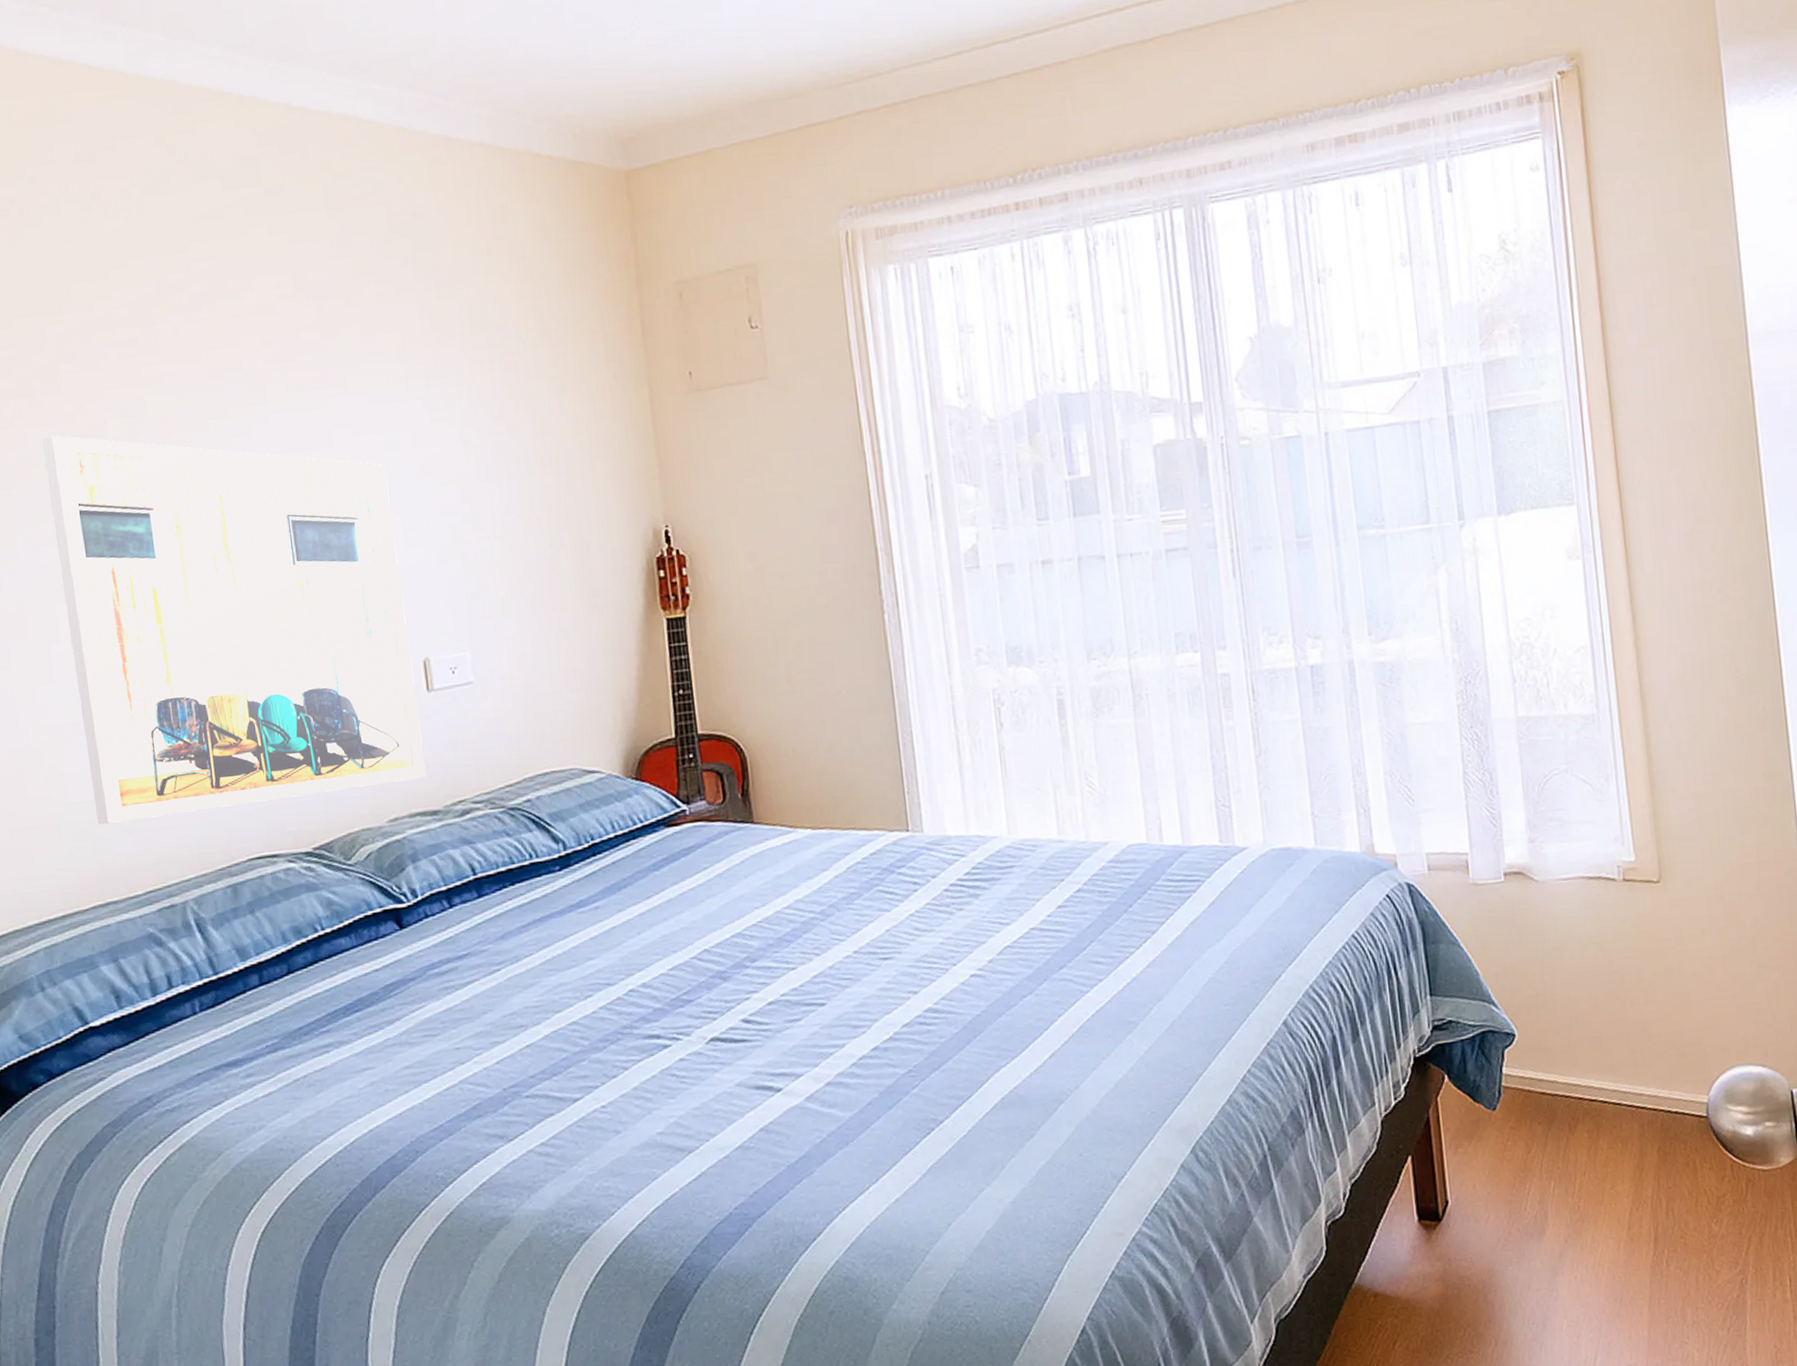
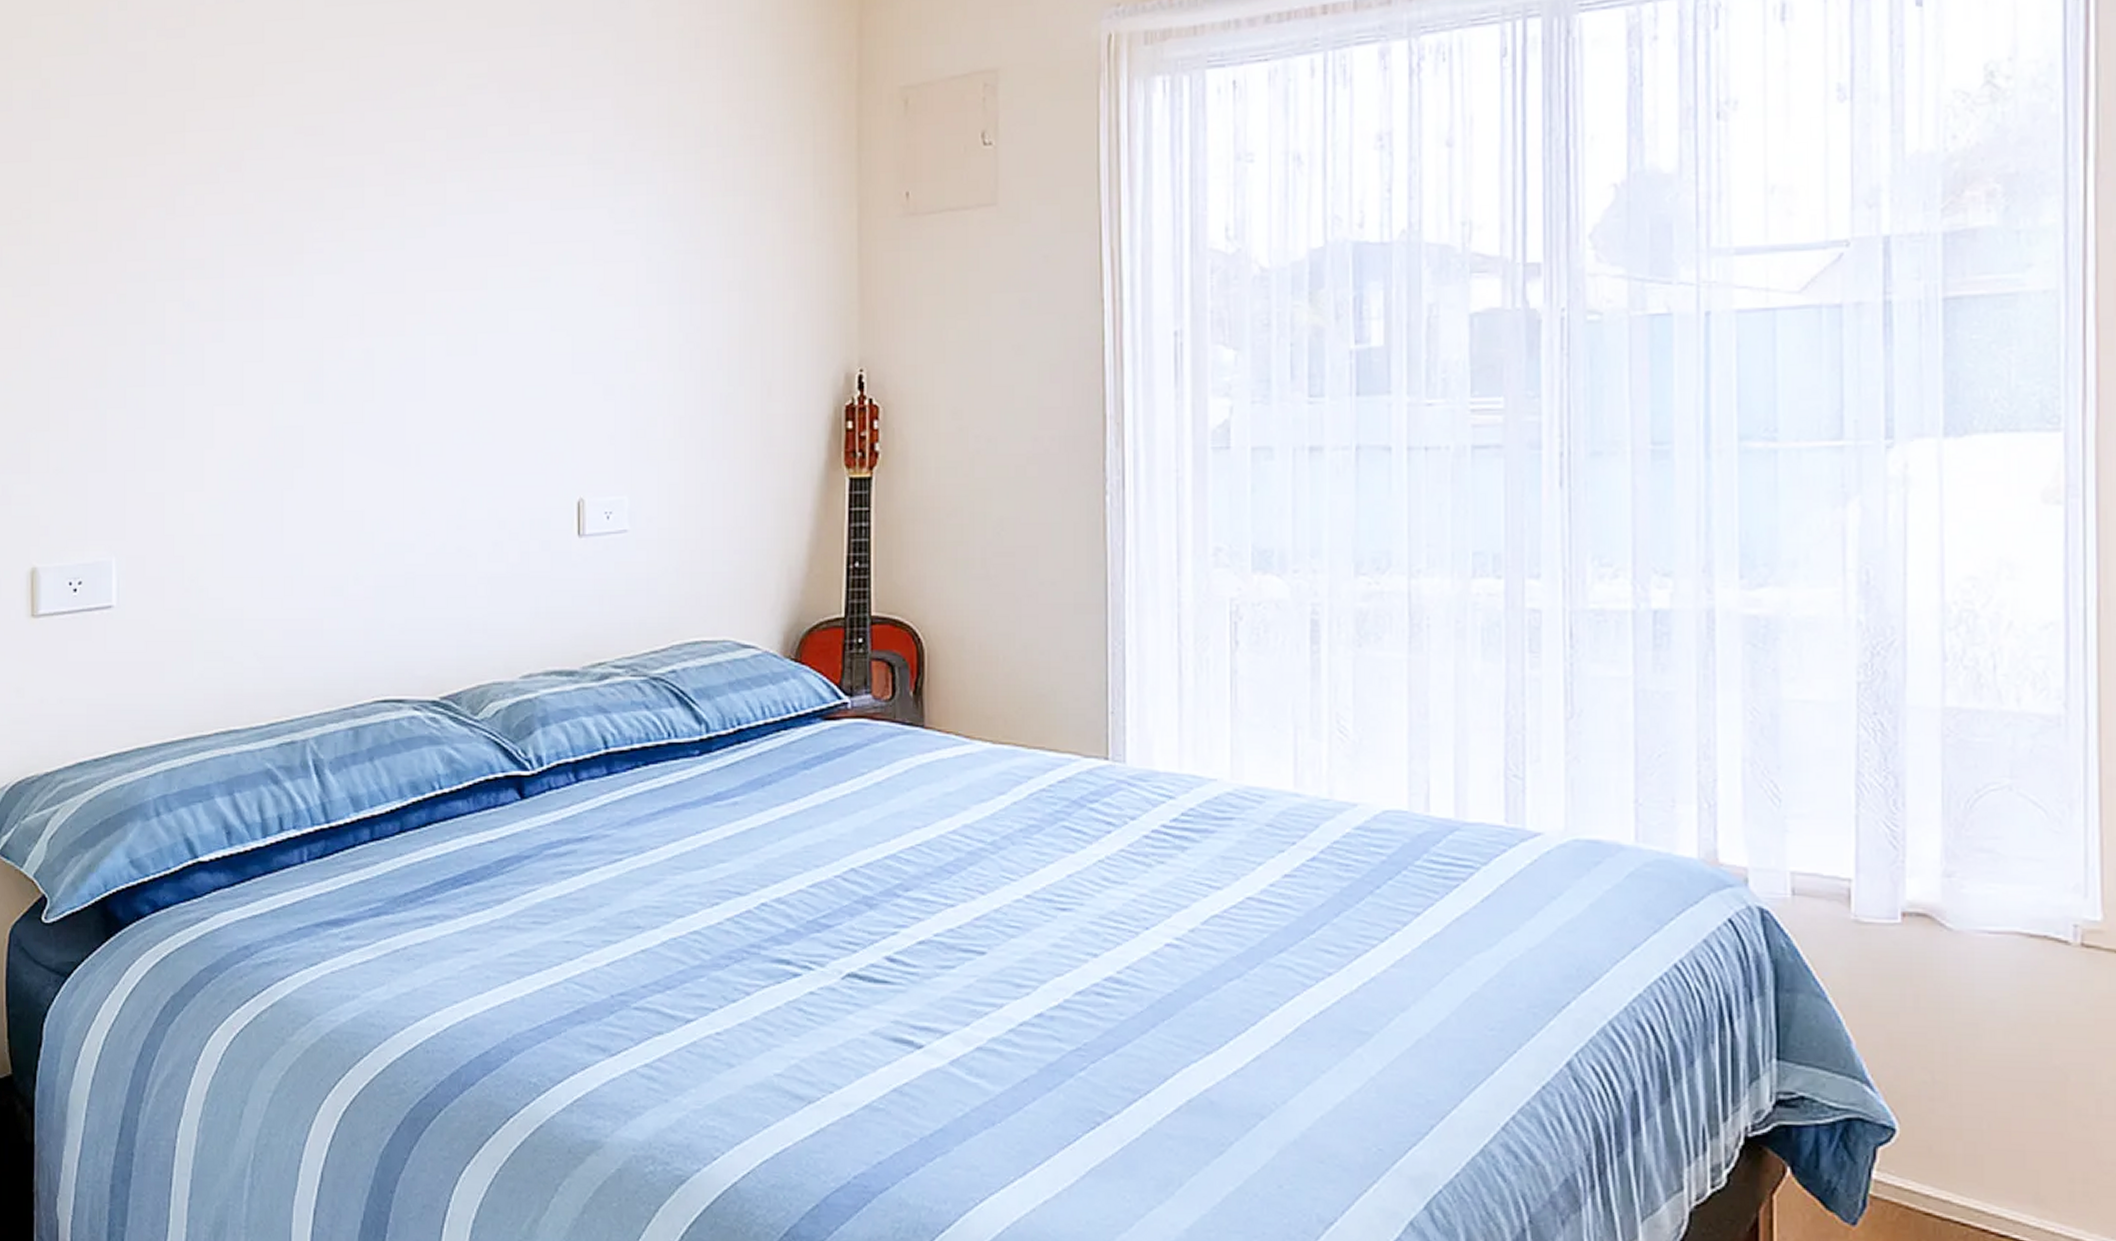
wall art: present [41,435,427,825] -> none [219,225,568,646]

